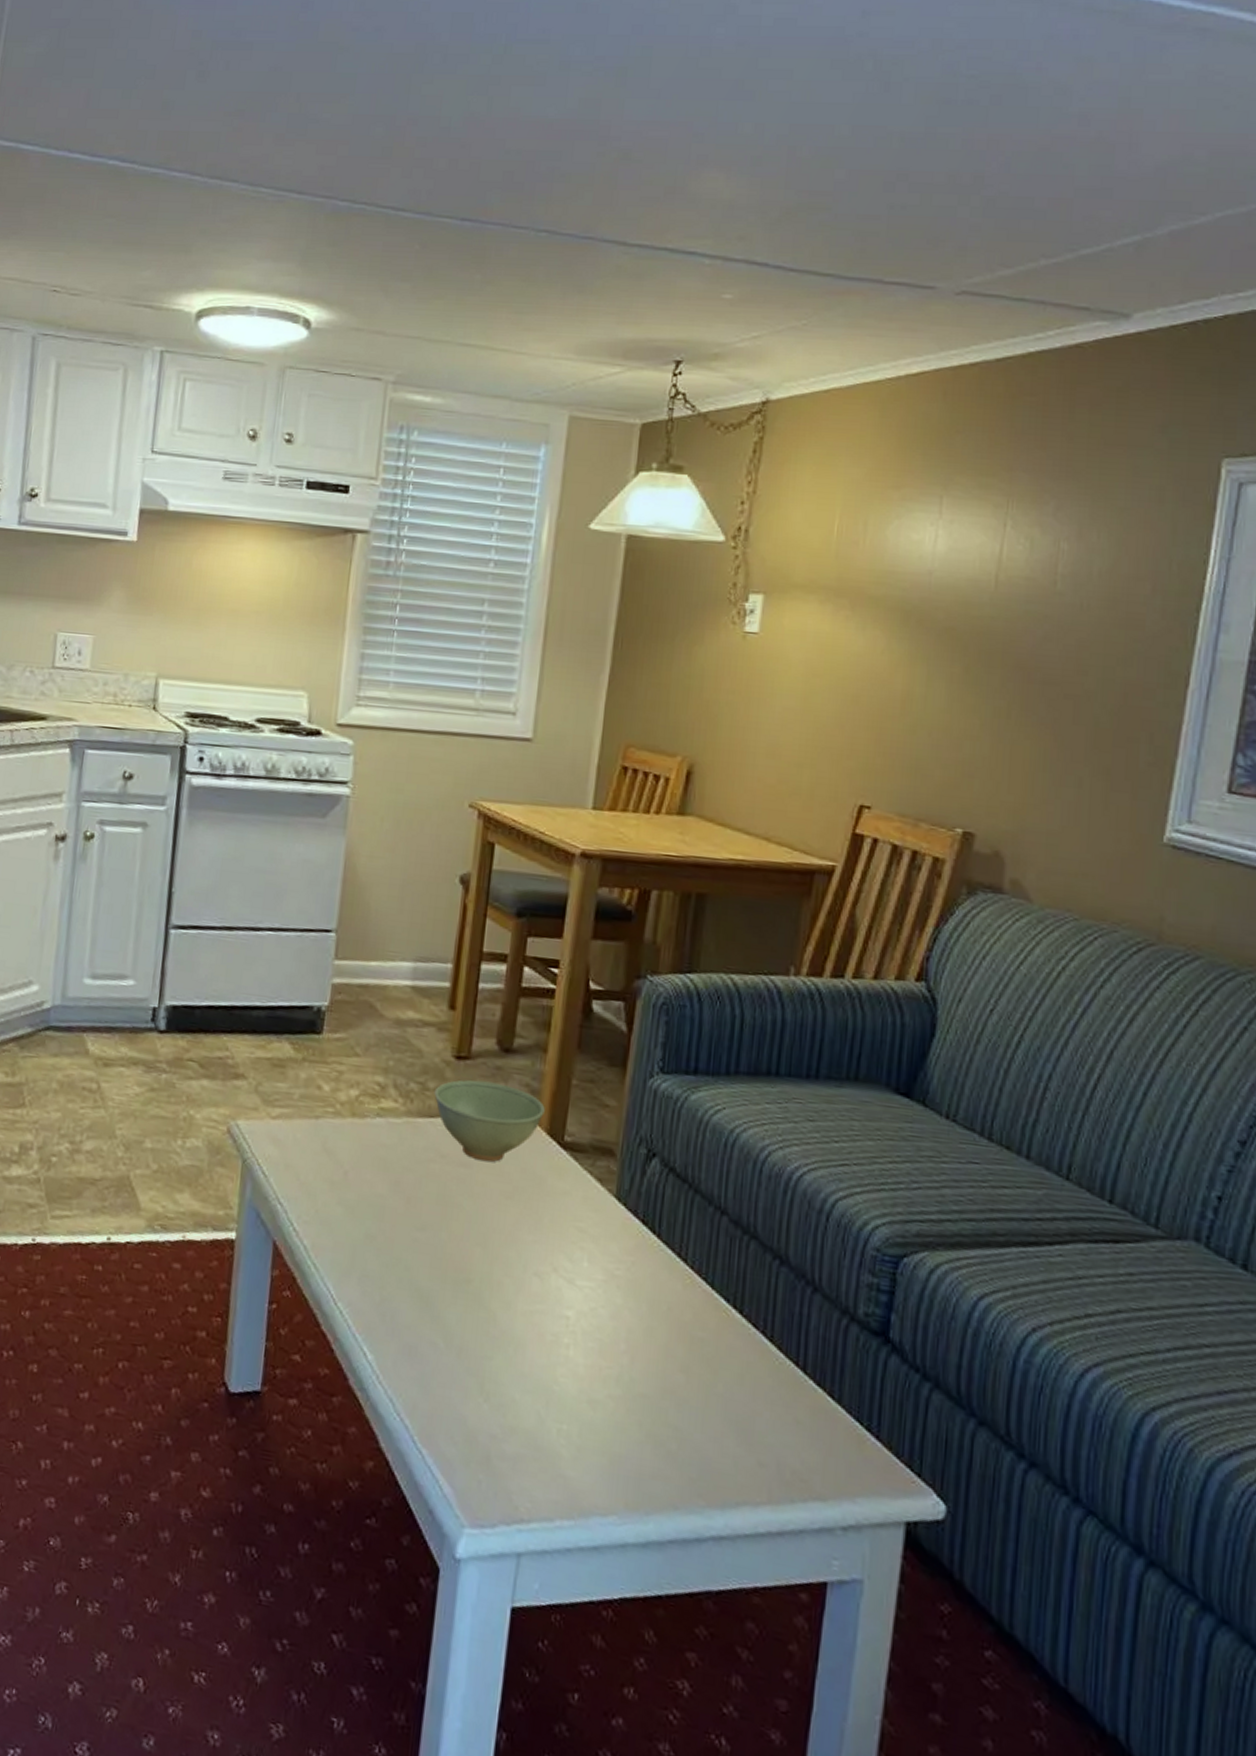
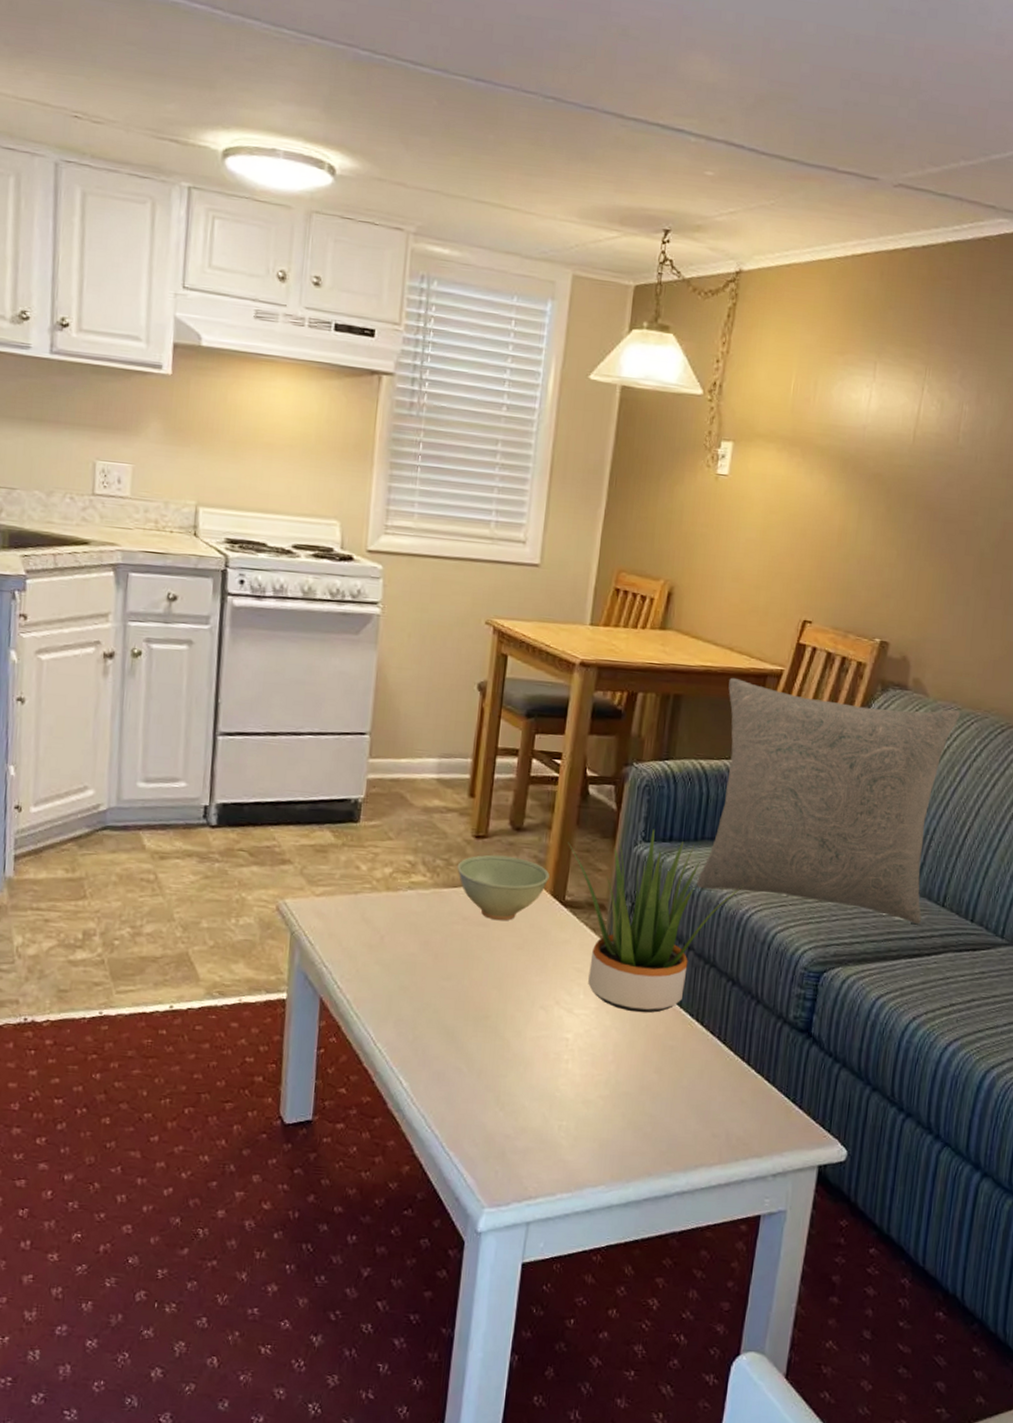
potted plant: none [567,1057,792,1293] -> present [568,829,744,1013]
pillow: none [730,874,1077,1201] -> present [697,677,960,924]

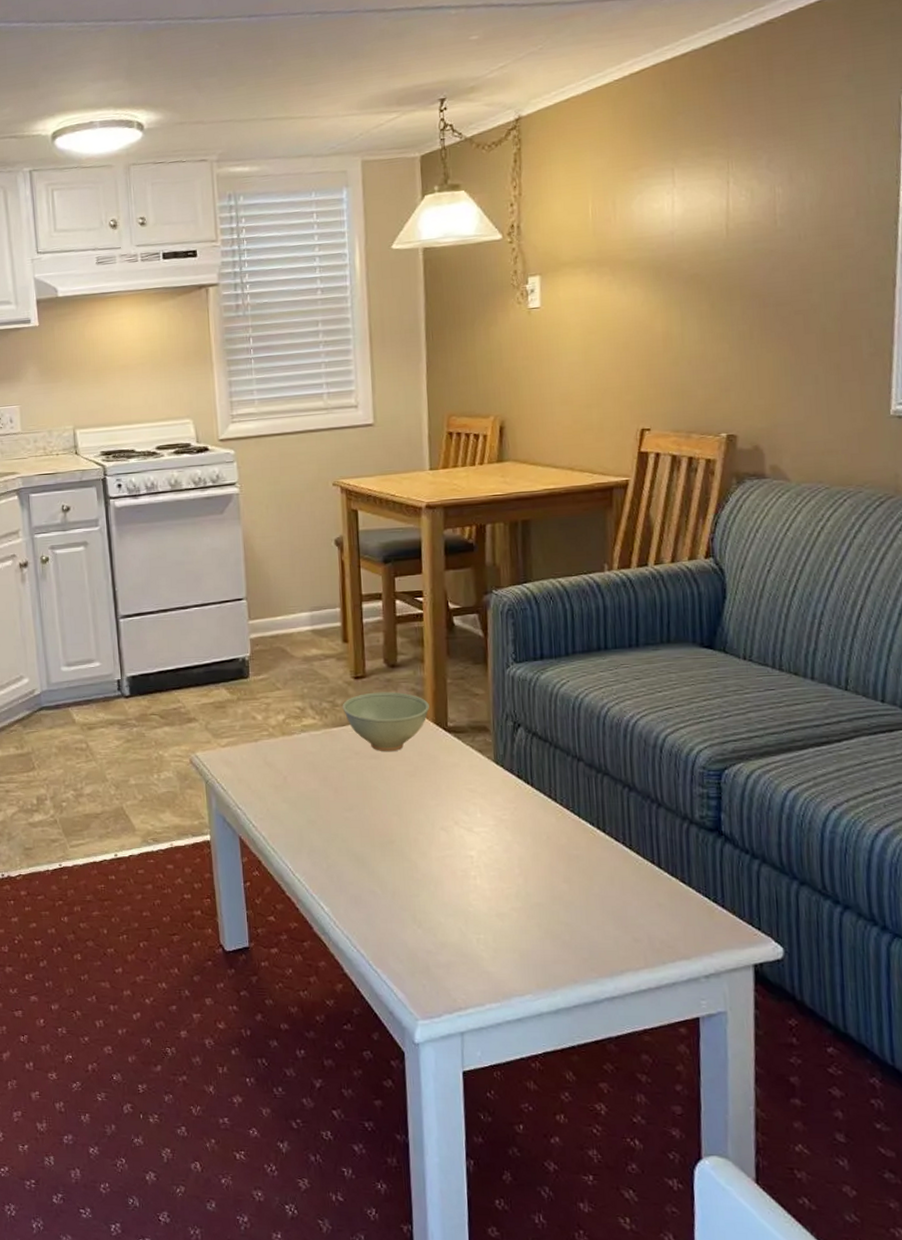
potted plant: present [568,829,744,1013] -> none [442,649,624,826]
pillow: present [697,677,960,924] -> none [575,490,829,711]

